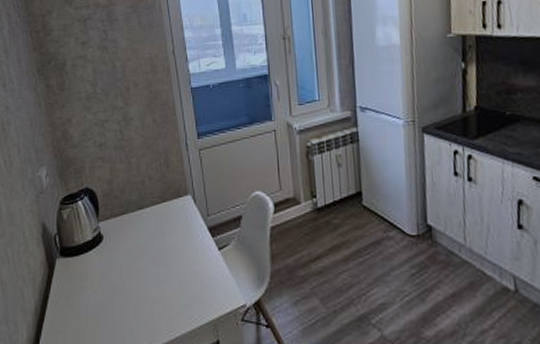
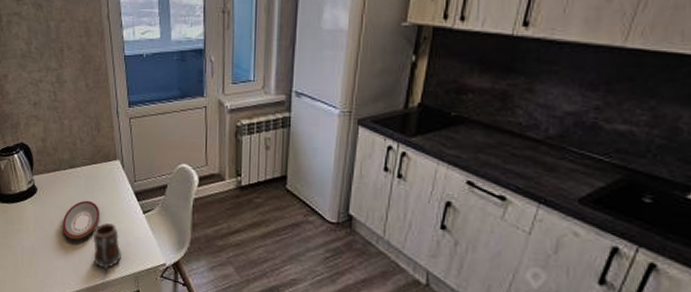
plate: none [131,243,173,289] -> present [62,200,100,239]
mug: none [165,266,197,321] -> present [92,223,121,270]

